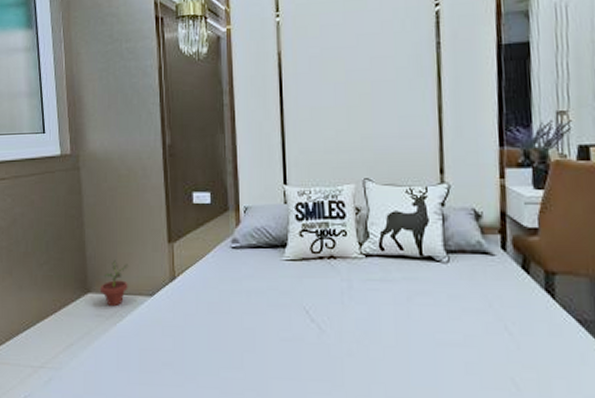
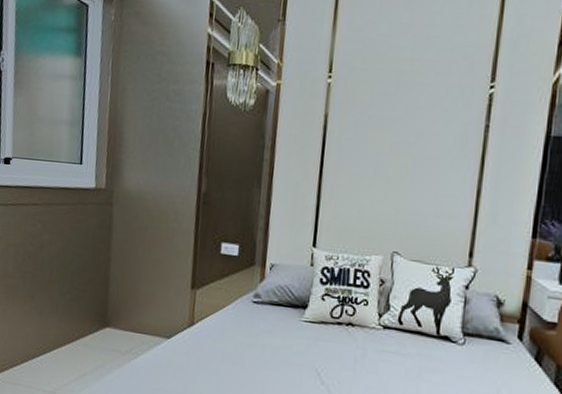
potted plant: present [99,259,128,307] -> none [118,298,149,344]

